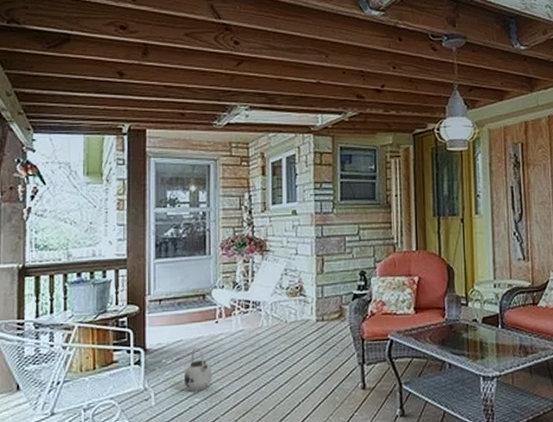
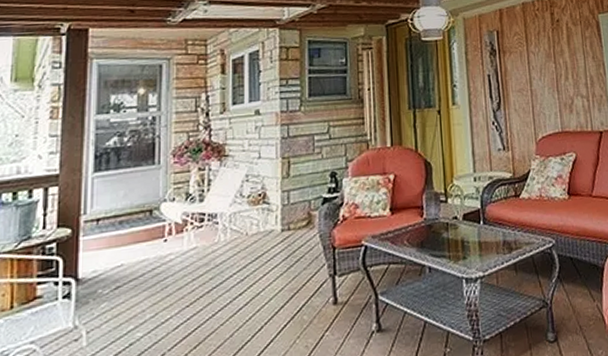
teapot: present [184,347,213,391] -> none [124,271,159,325]

